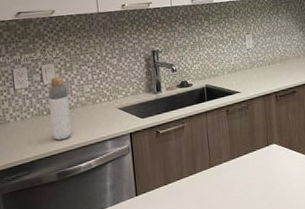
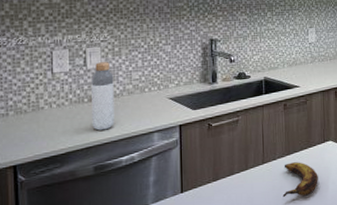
banana: none [230,165,265,199] -> present [282,162,318,197]

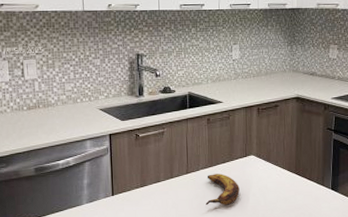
bottle: present [91,62,114,131] -> none [29,73,51,136]

